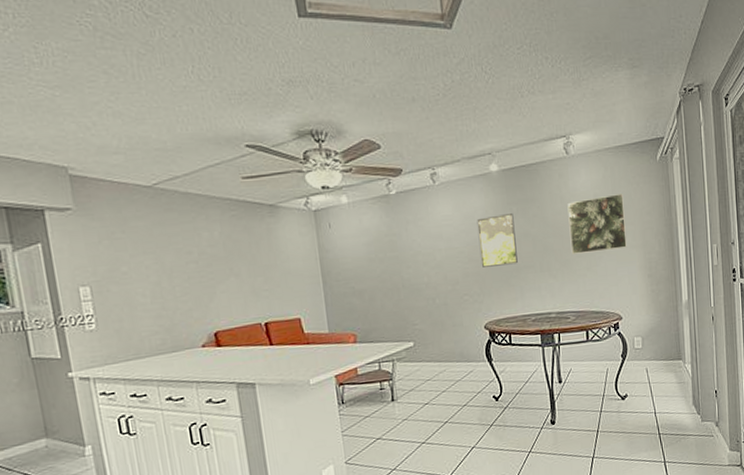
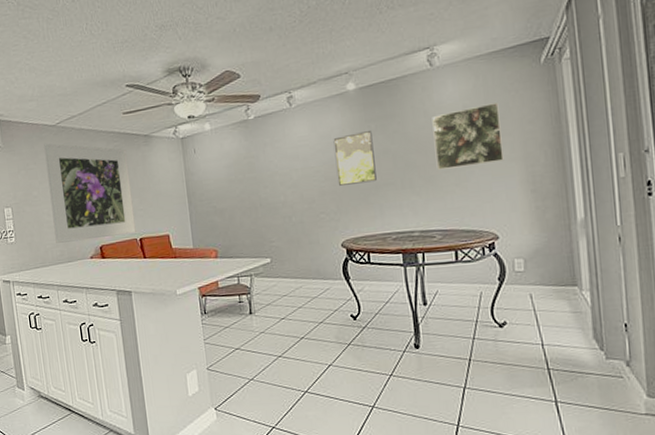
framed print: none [135,207,260,331] -> present [44,143,136,244]

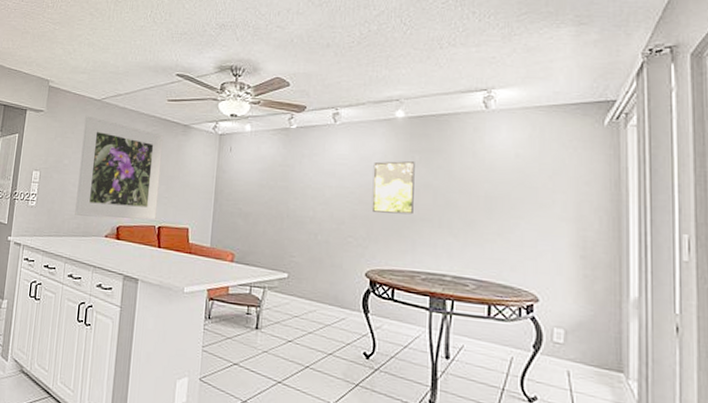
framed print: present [432,102,504,170] -> none [479,156,554,219]

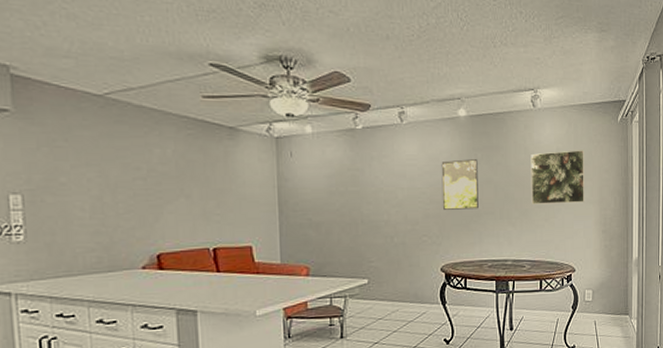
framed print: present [75,115,164,220] -> none [82,116,209,248]
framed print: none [479,156,554,219] -> present [531,150,584,204]

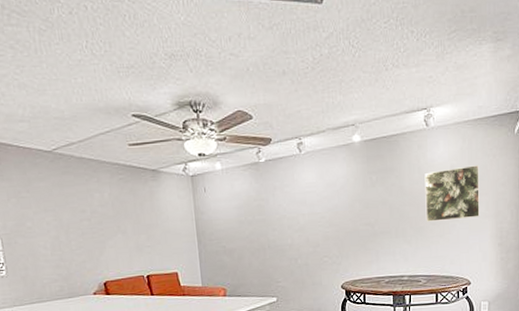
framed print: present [441,159,479,210] -> none [338,182,375,232]

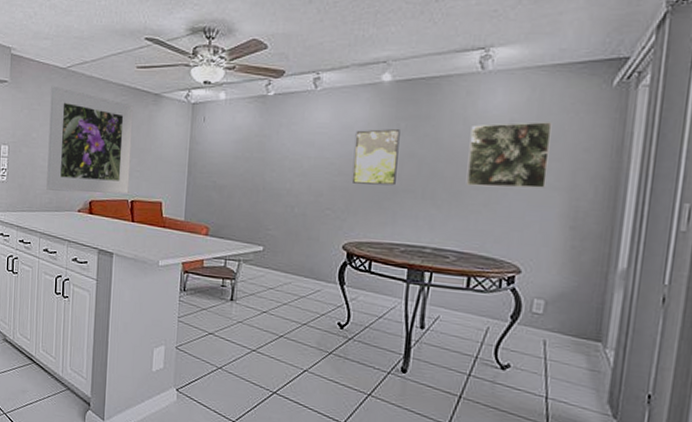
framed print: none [38,170,143,279] -> present [46,85,134,194]
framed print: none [338,182,375,232] -> present [351,129,400,186]

